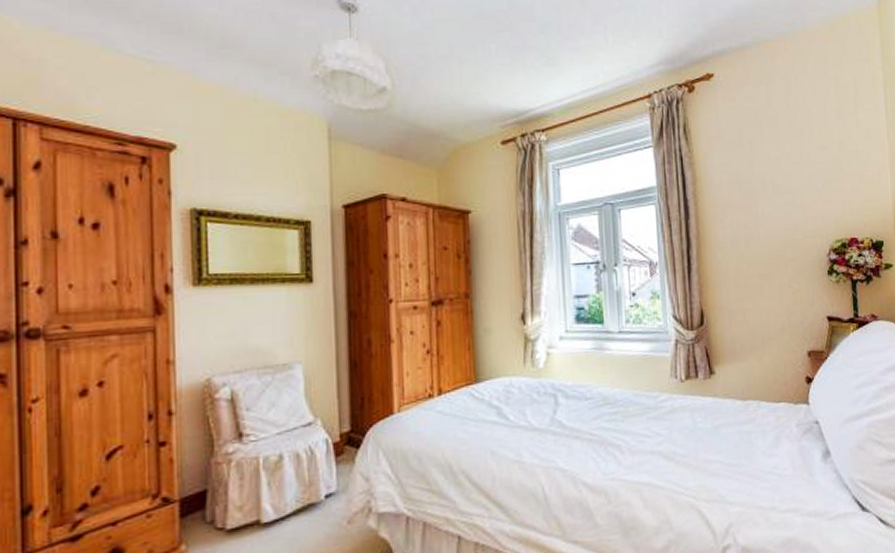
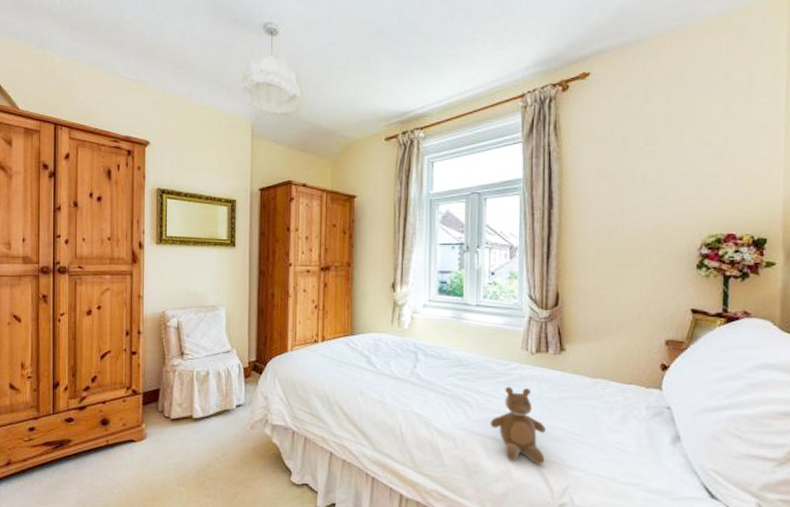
teddy bear: none [643,421,705,508] -> present [490,386,547,464]

